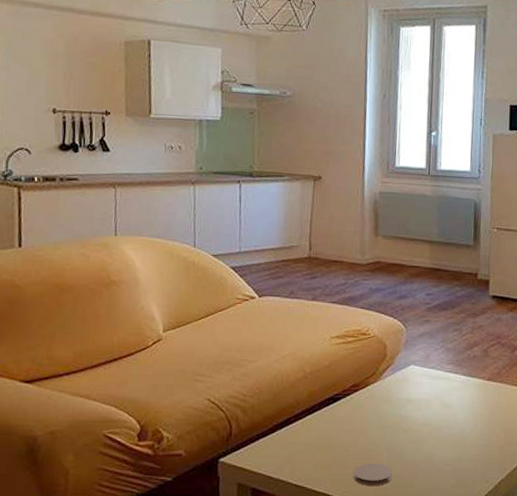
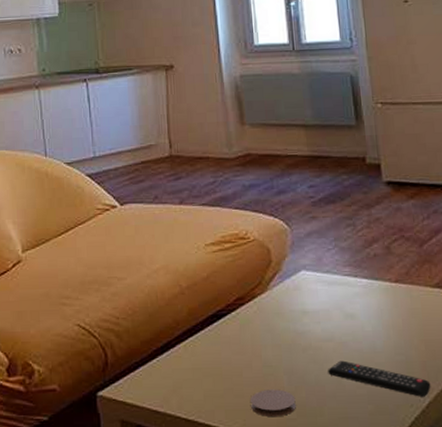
remote control: none [422,442,505,475] -> present [328,360,431,397]

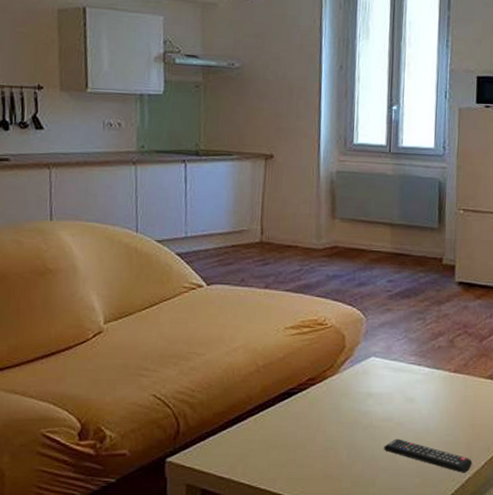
coaster: present [250,389,296,417] -> none [310,461,352,486]

